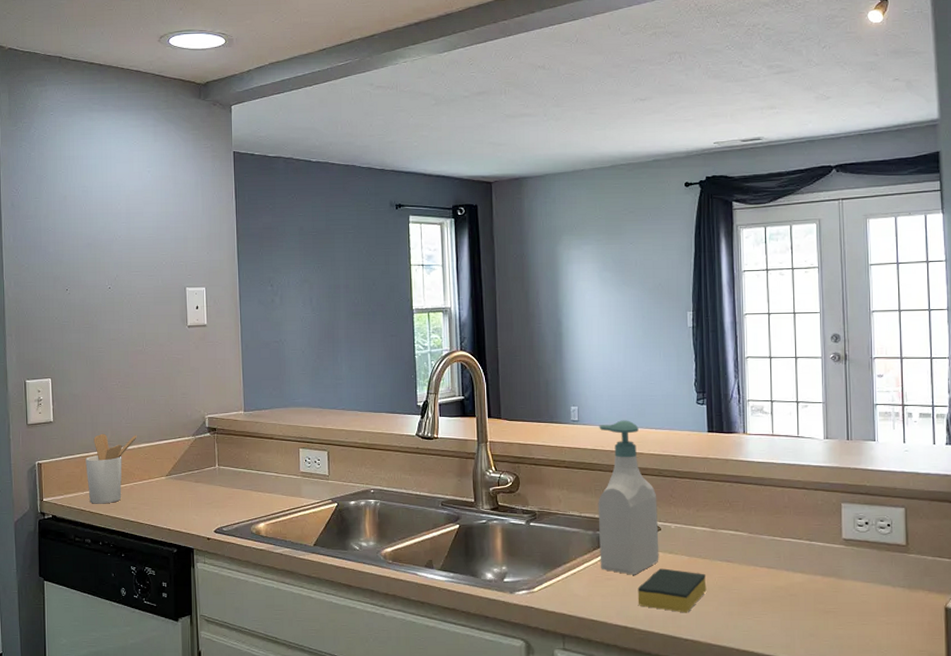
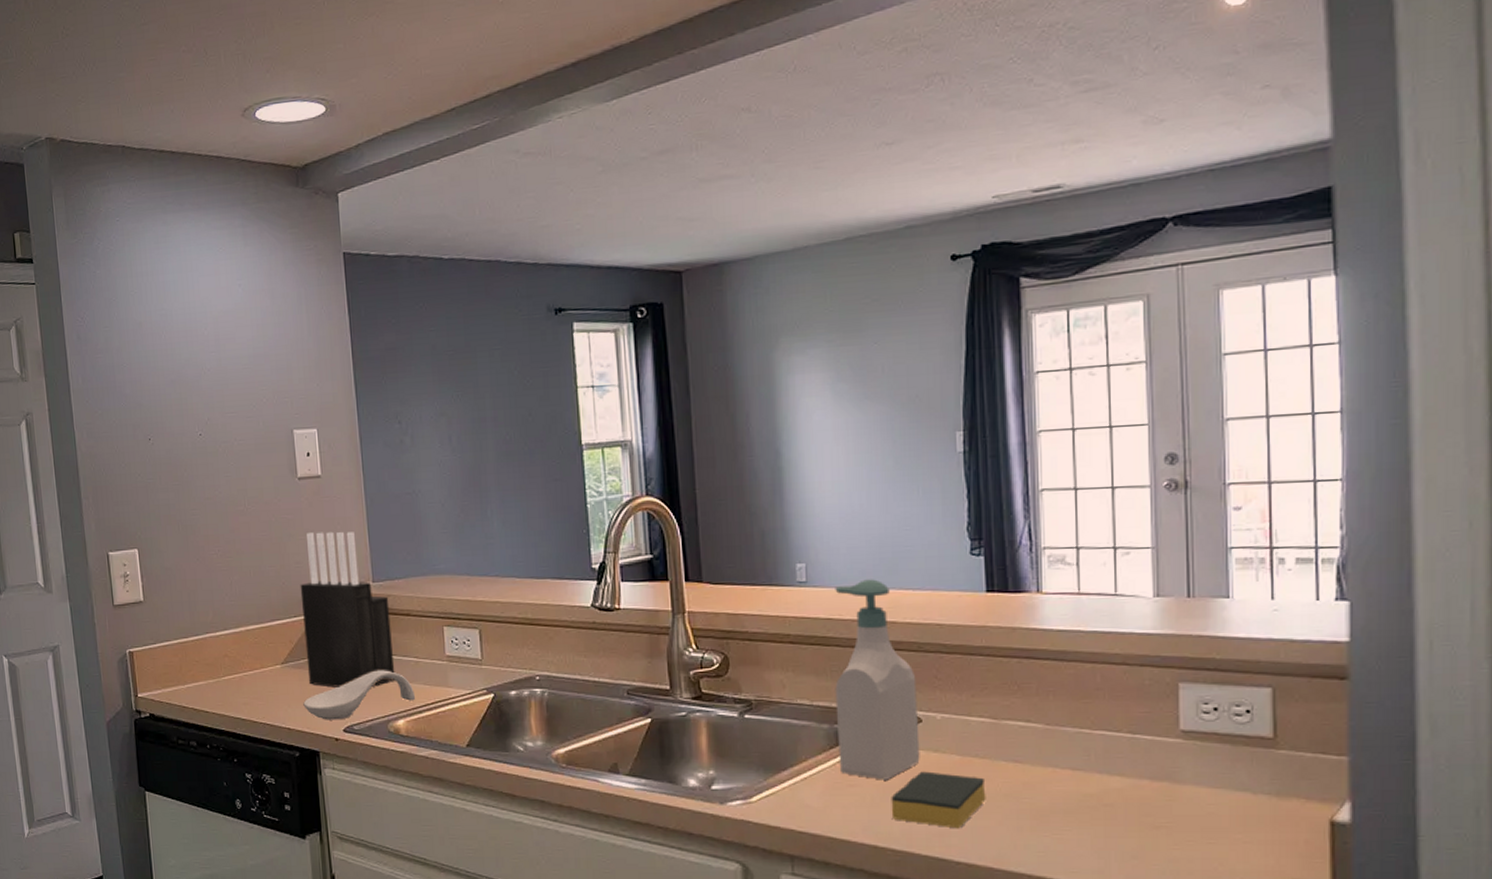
utensil holder: present [85,433,137,504] -> none [184,614,244,700]
spoon rest: none [182,482,275,523] -> present [303,670,416,720]
knife block: none [185,370,259,496] -> present [300,531,396,688]

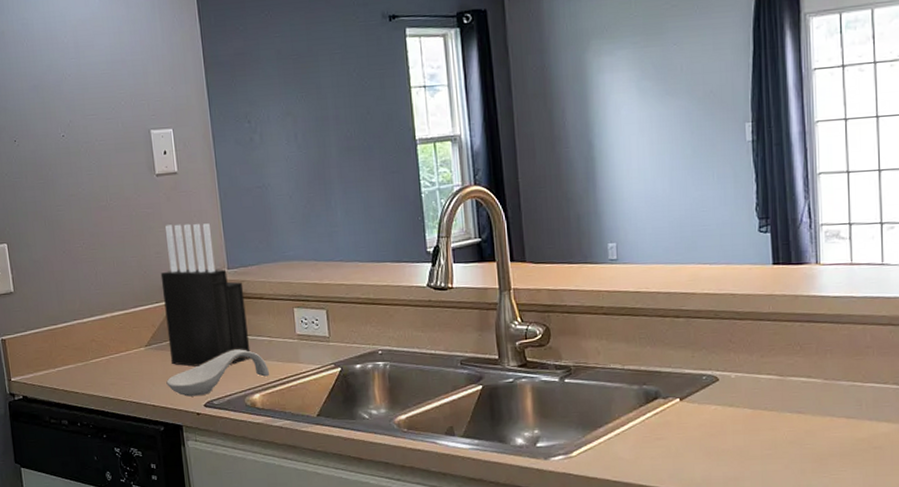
soap bottle: present [835,579,920,780] -> none [642,255,718,433]
sponge: present [891,771,986,829] -> none [693,424,774,473]

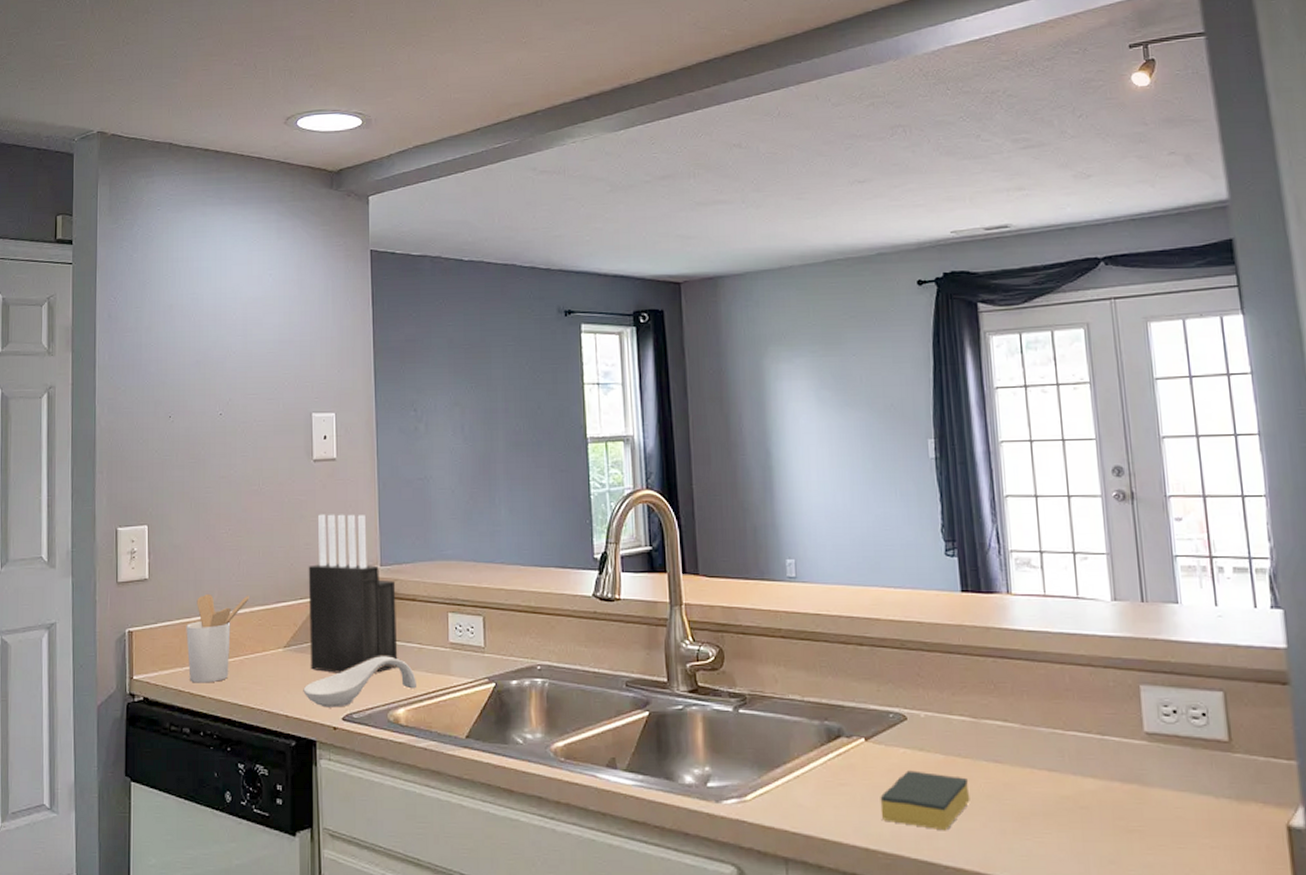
utensil holder: none [54,302,109,382] -> present [186,593,249,683]
sponge: none [693,424,774,473] -> present [880,770,970,831]

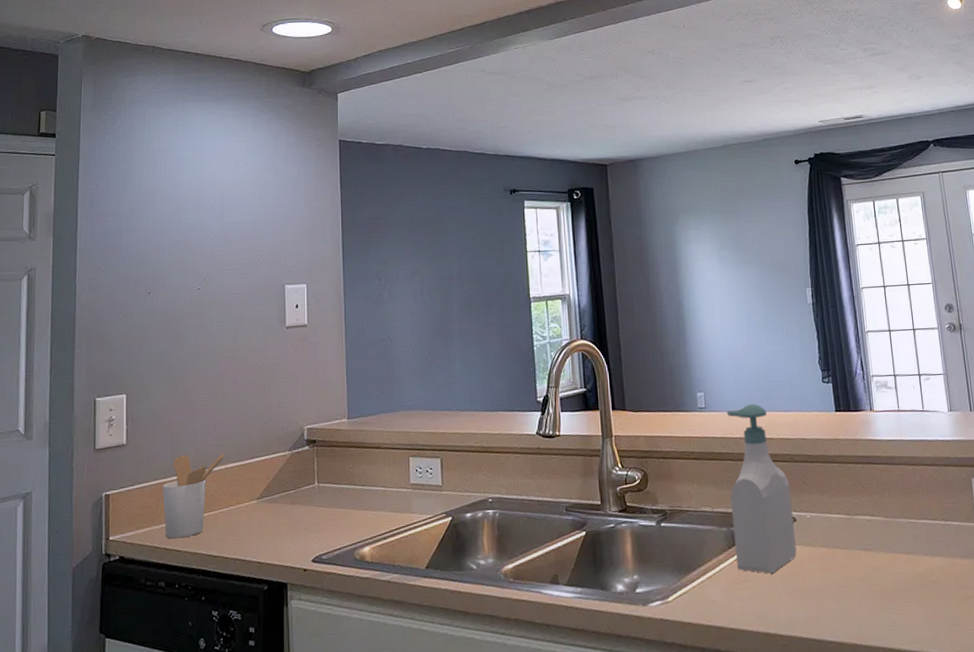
spoon rest: present [303,656,418,708] -> none [275,500,382,552]
knife block: present [308,514,398,673] -> none [280,374,364,520]
soap bottle: none [822,576,907,779] -> present [726,404,797,574]
sponge: present [880,770,970,831] -> none [777,563,848,612]

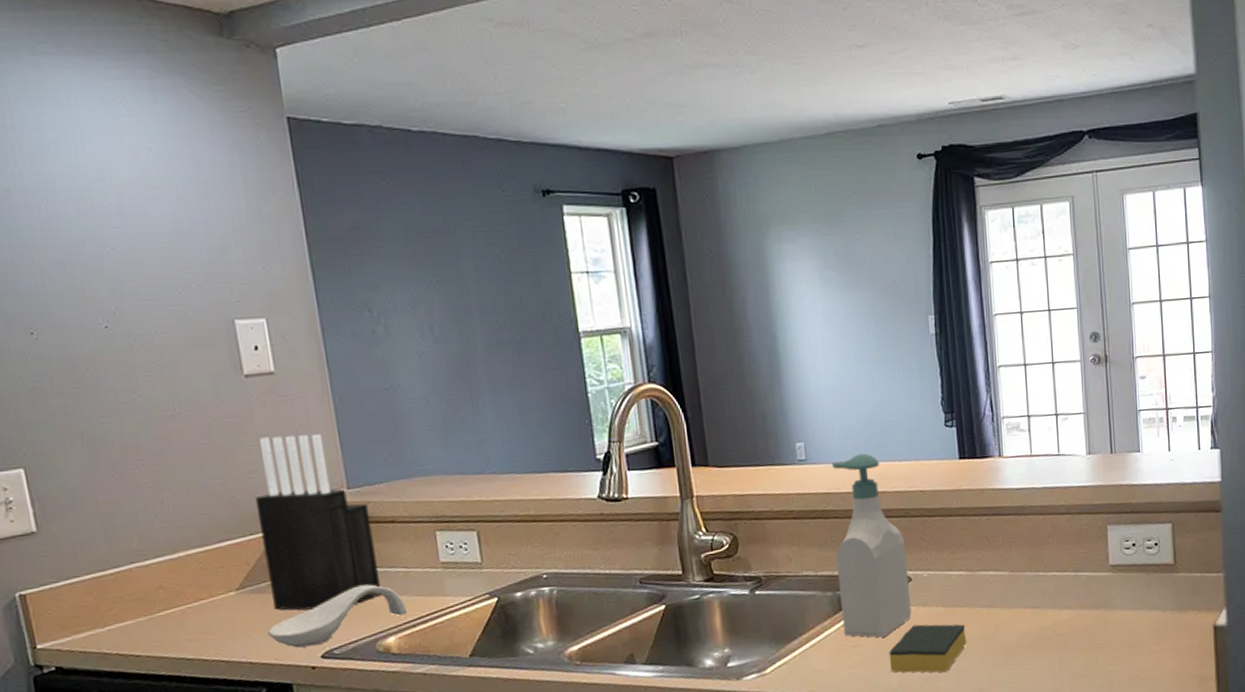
utensil holder: present [162,454,224,539] -> none [100,538,182,643]
spoon rest: none [275,500,382,552] -> present [267,584,408,648]
knife block: none [280,374,364,520] -> present [254,434,382,611]
sponge: none [777,563,848,612] -> present [889,624,967,673]

